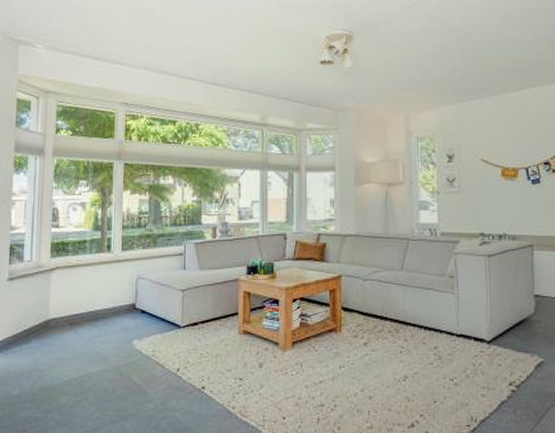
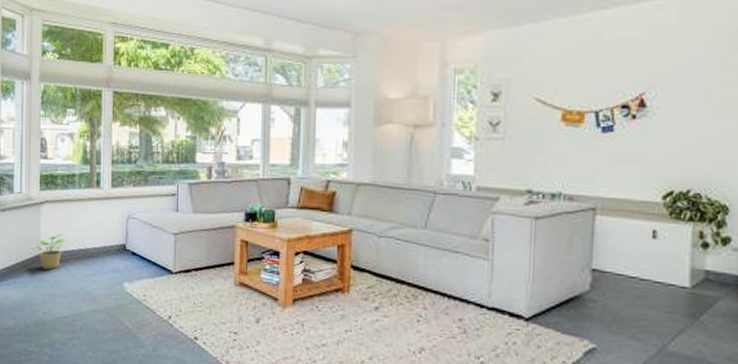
potted plant: none [45,298,77,334] -> present [36,234,67,270]

